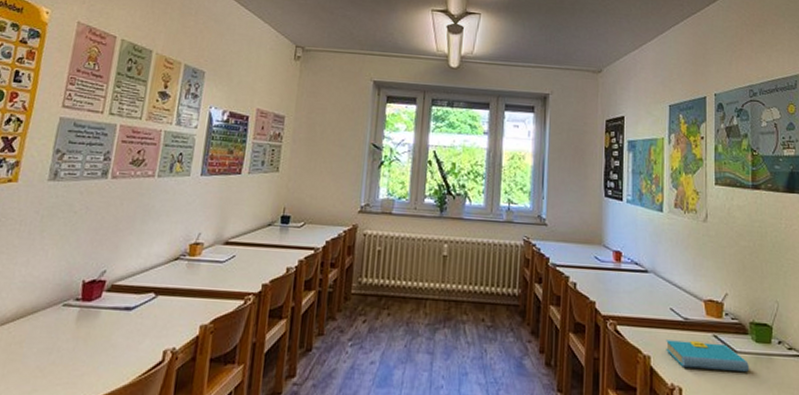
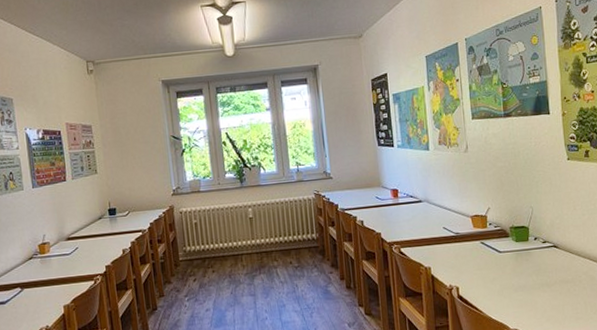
book: present [666,340,749,373] -> none [442,247,512,271]

